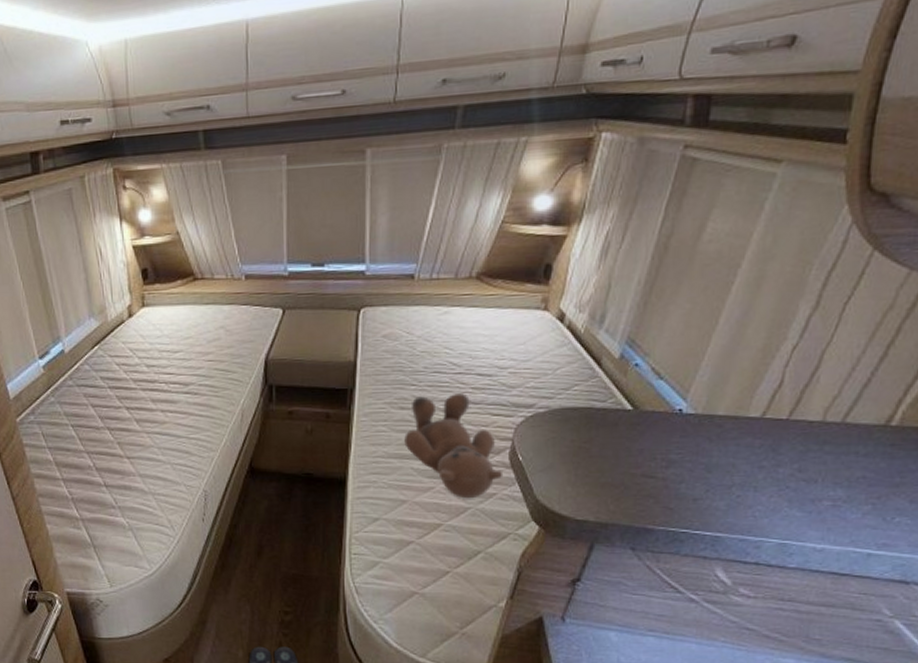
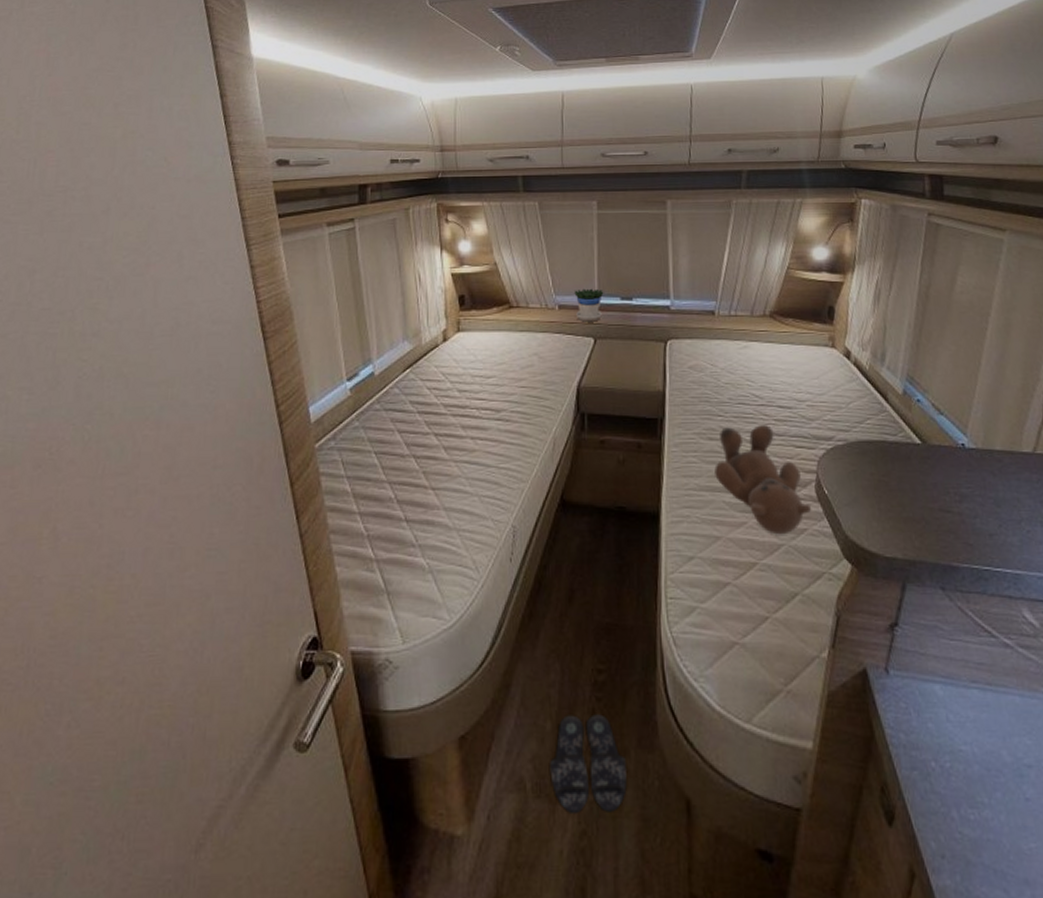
flowerpot: none [262,255,294,292] -> present [574,288,604,322]

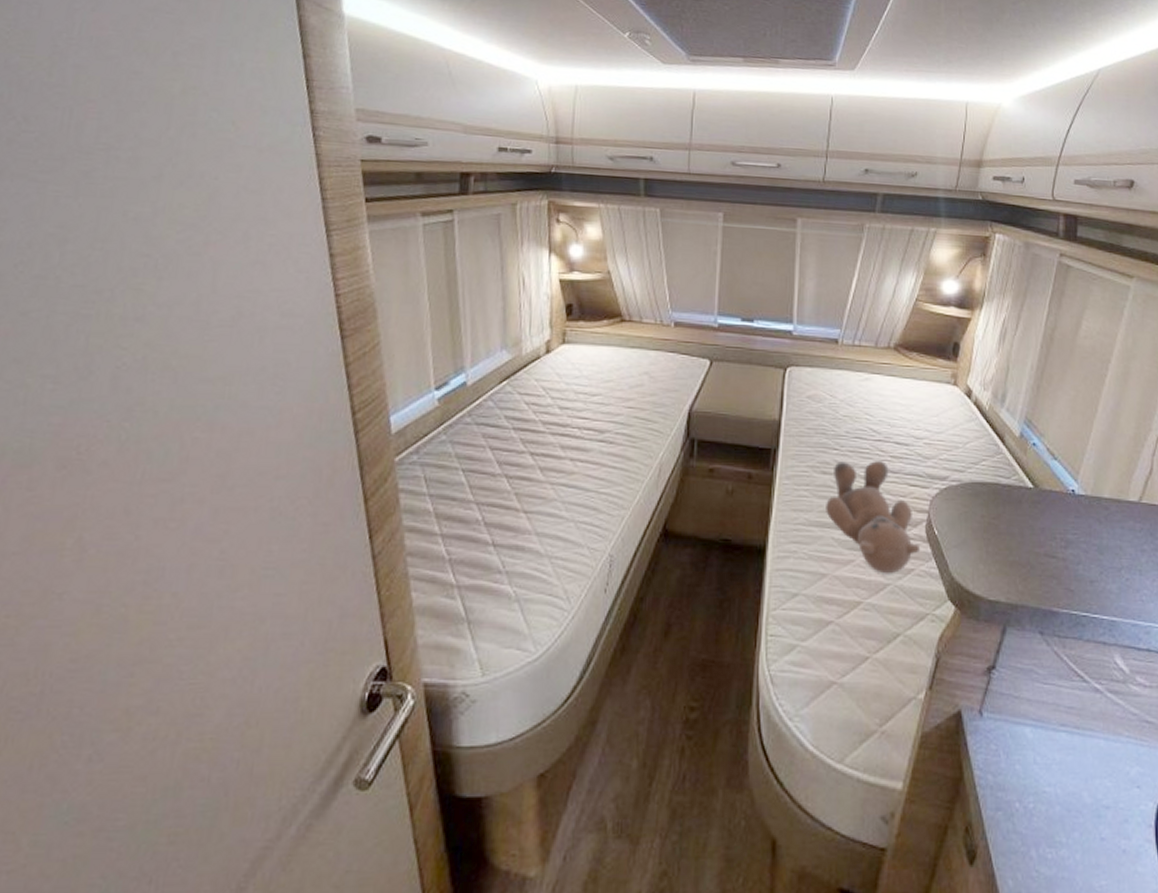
slippers: present [550,714,627,813] -> none [633,753,713,853]
flowerpot: present [574,288,604,322] -> none [691,306,724,343]

